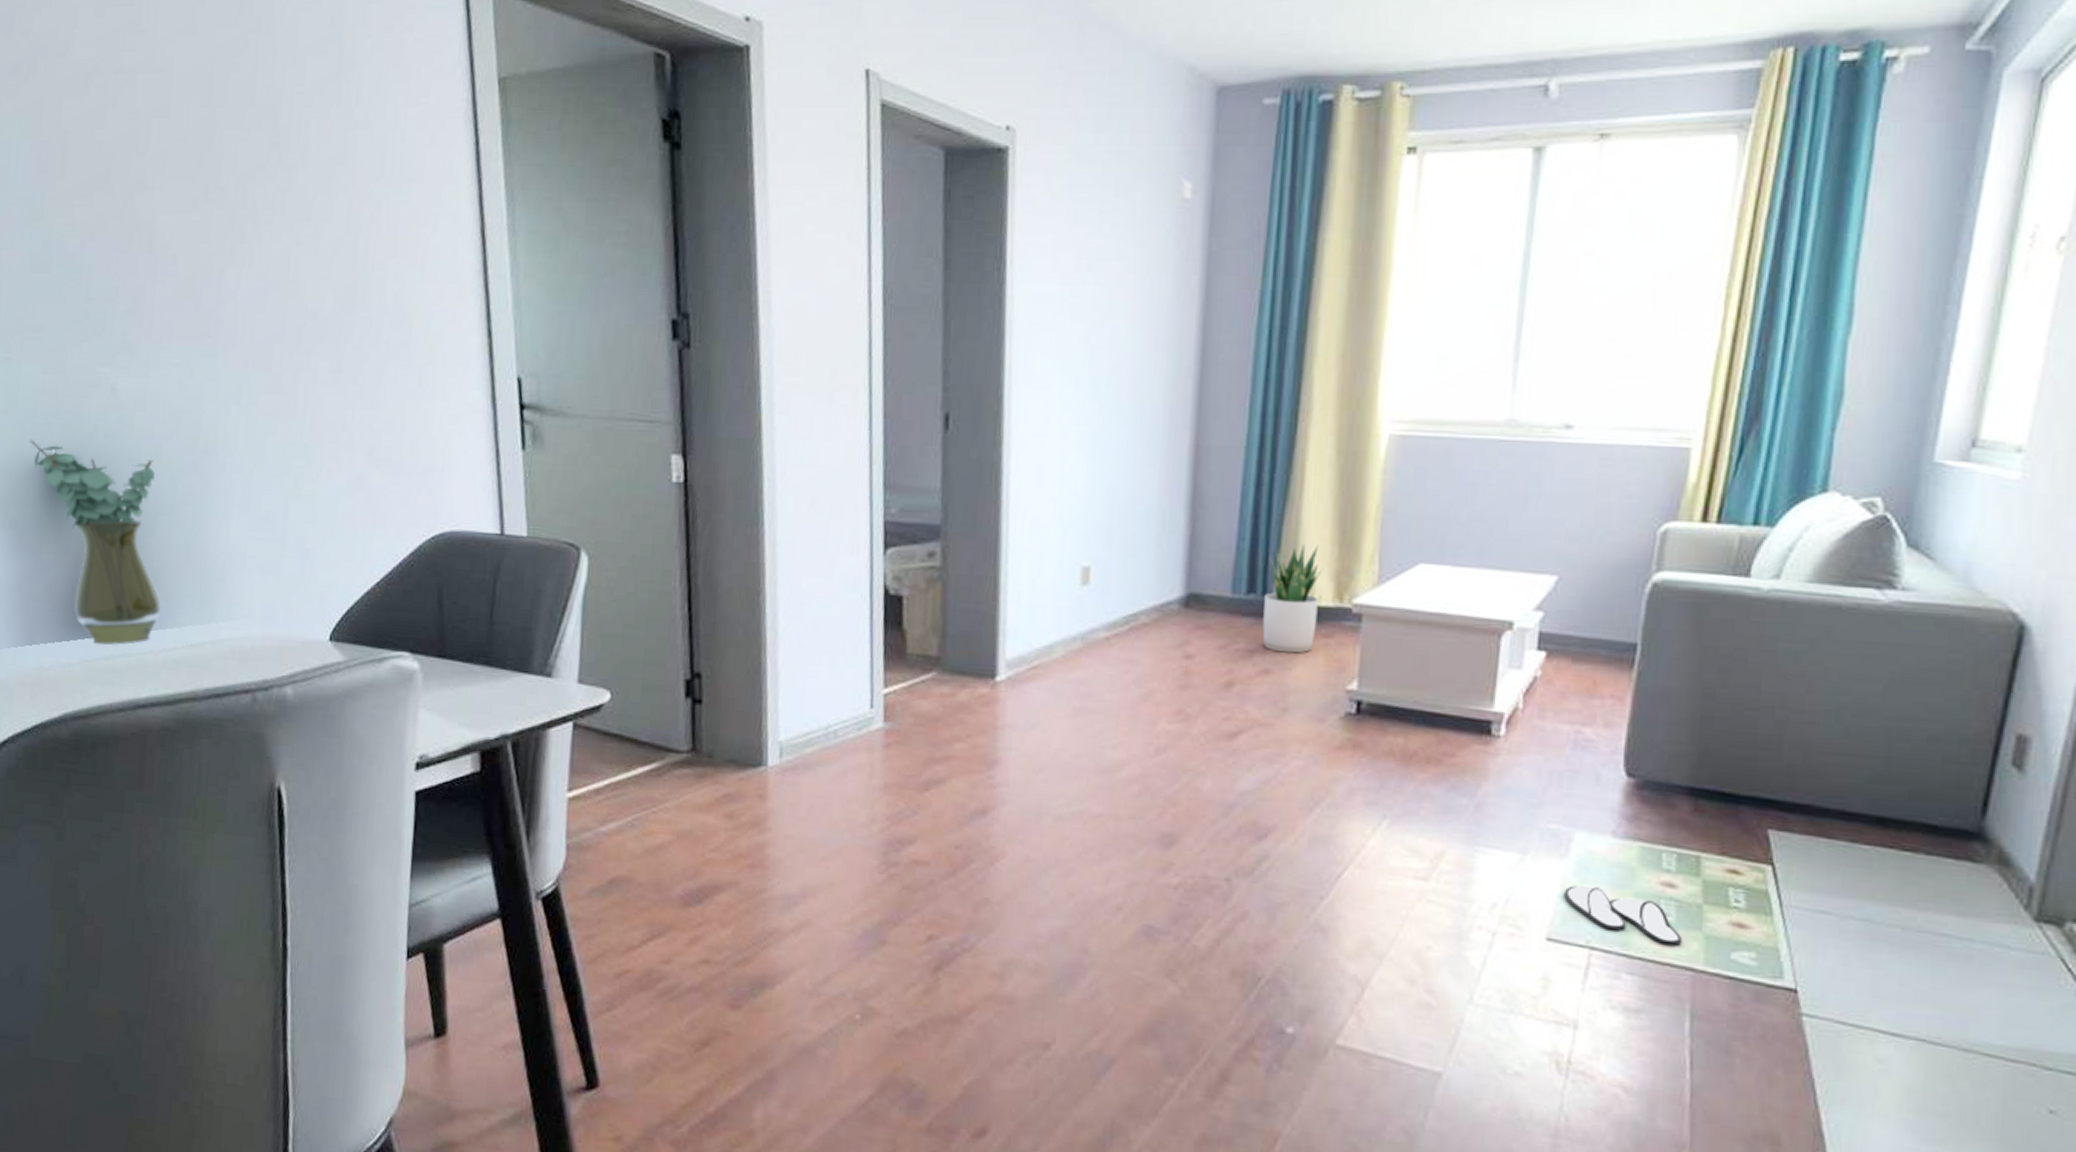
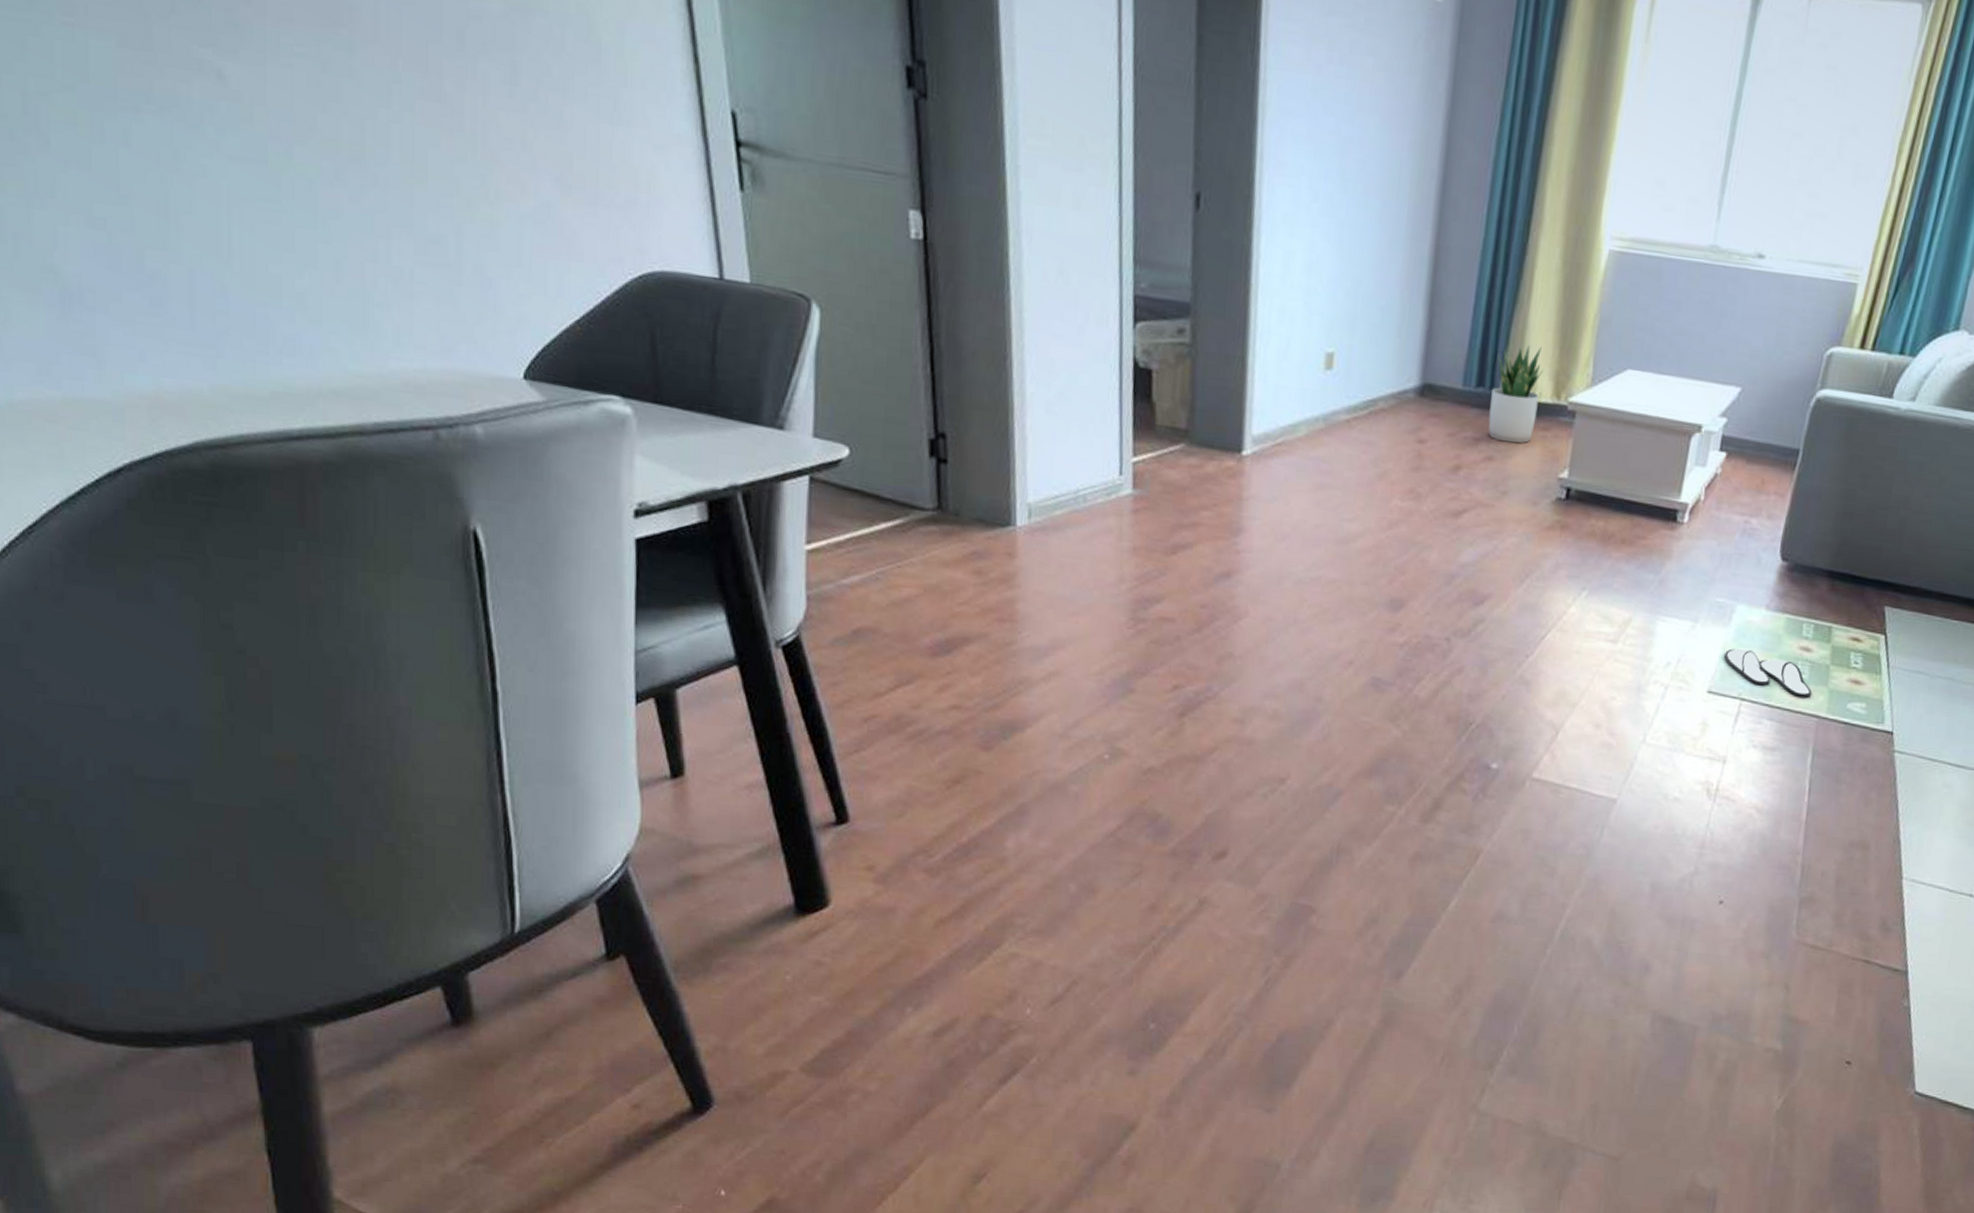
vase: present [30,440,162,646] -> none [111,125,310,371]

